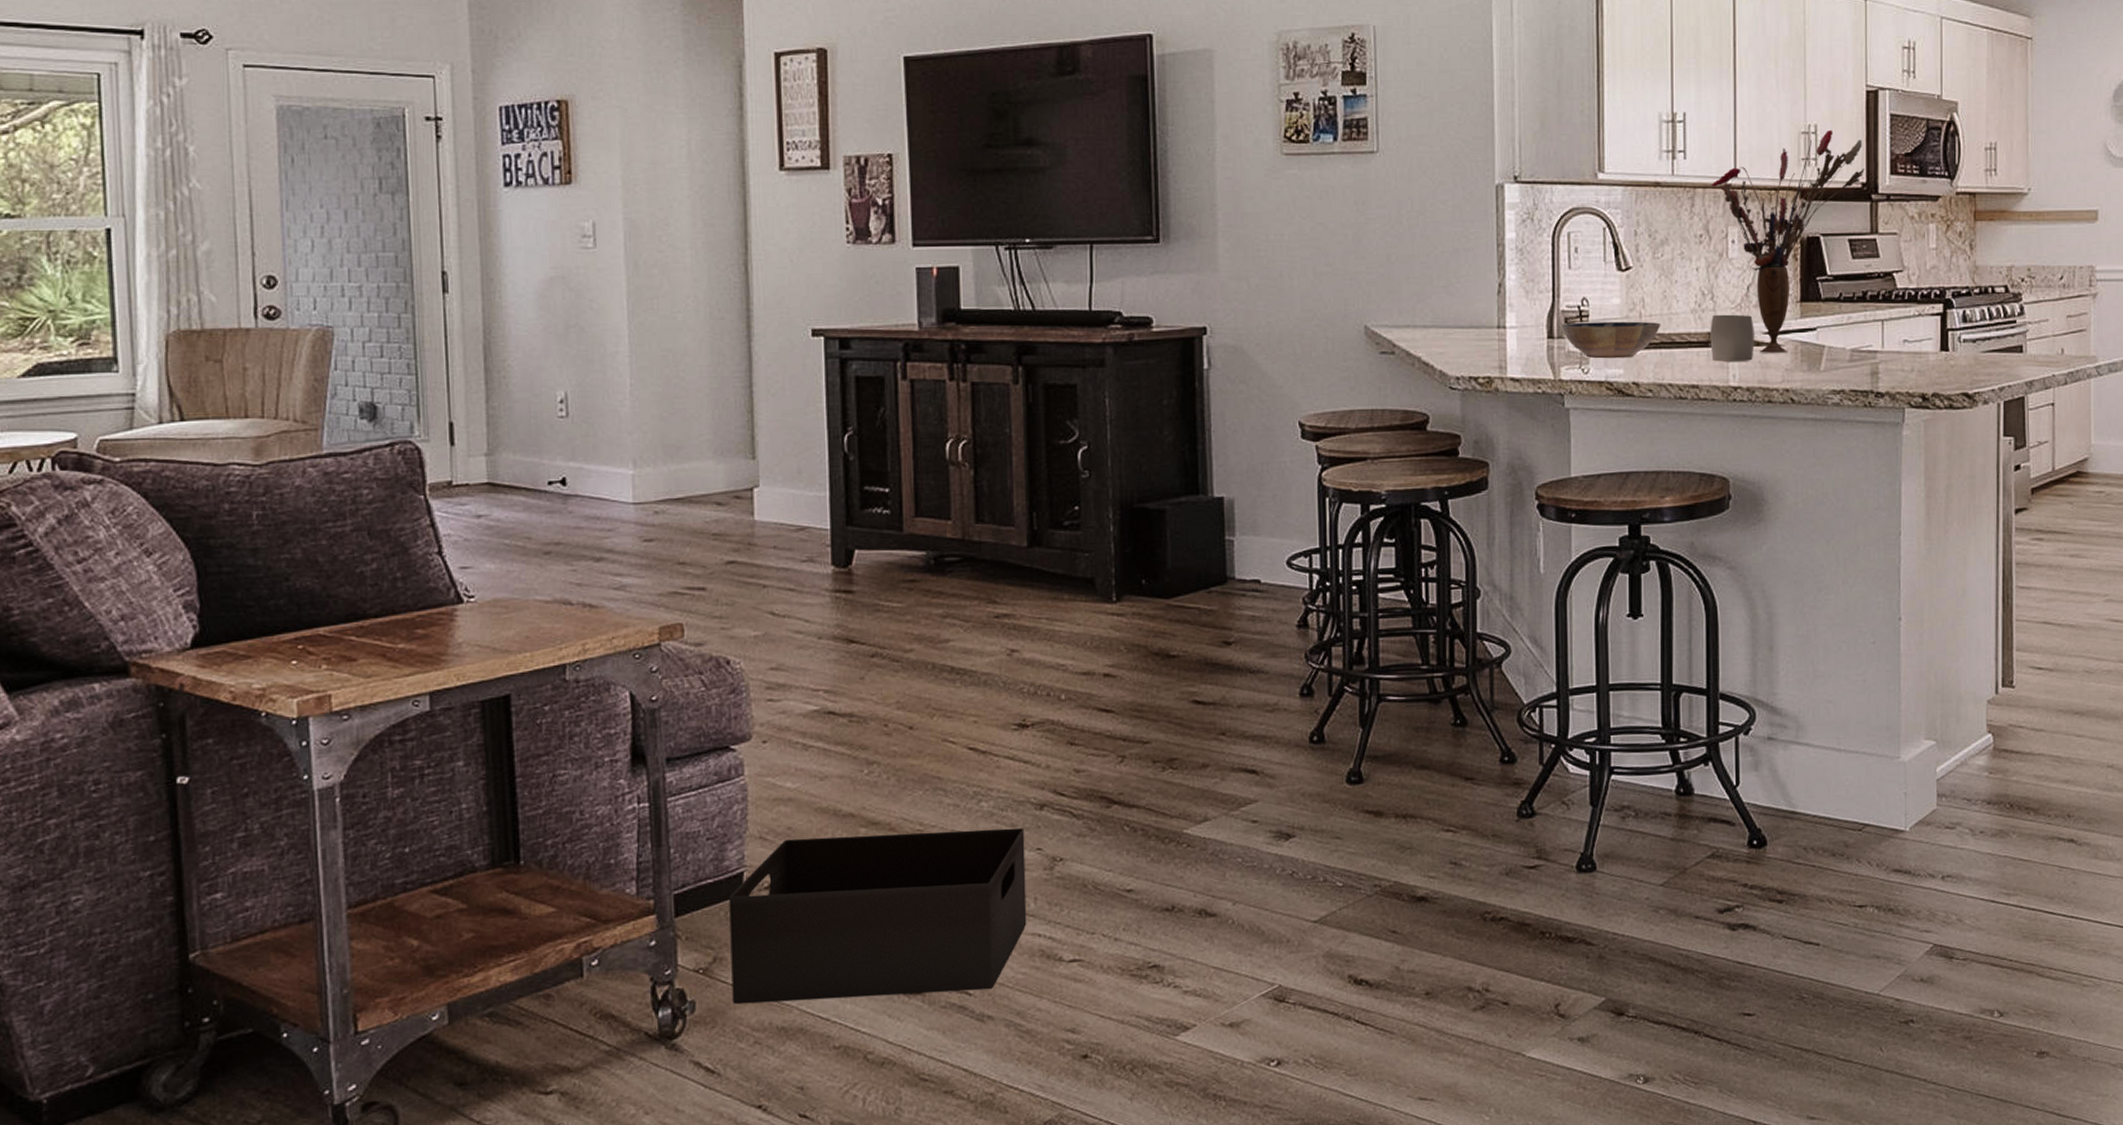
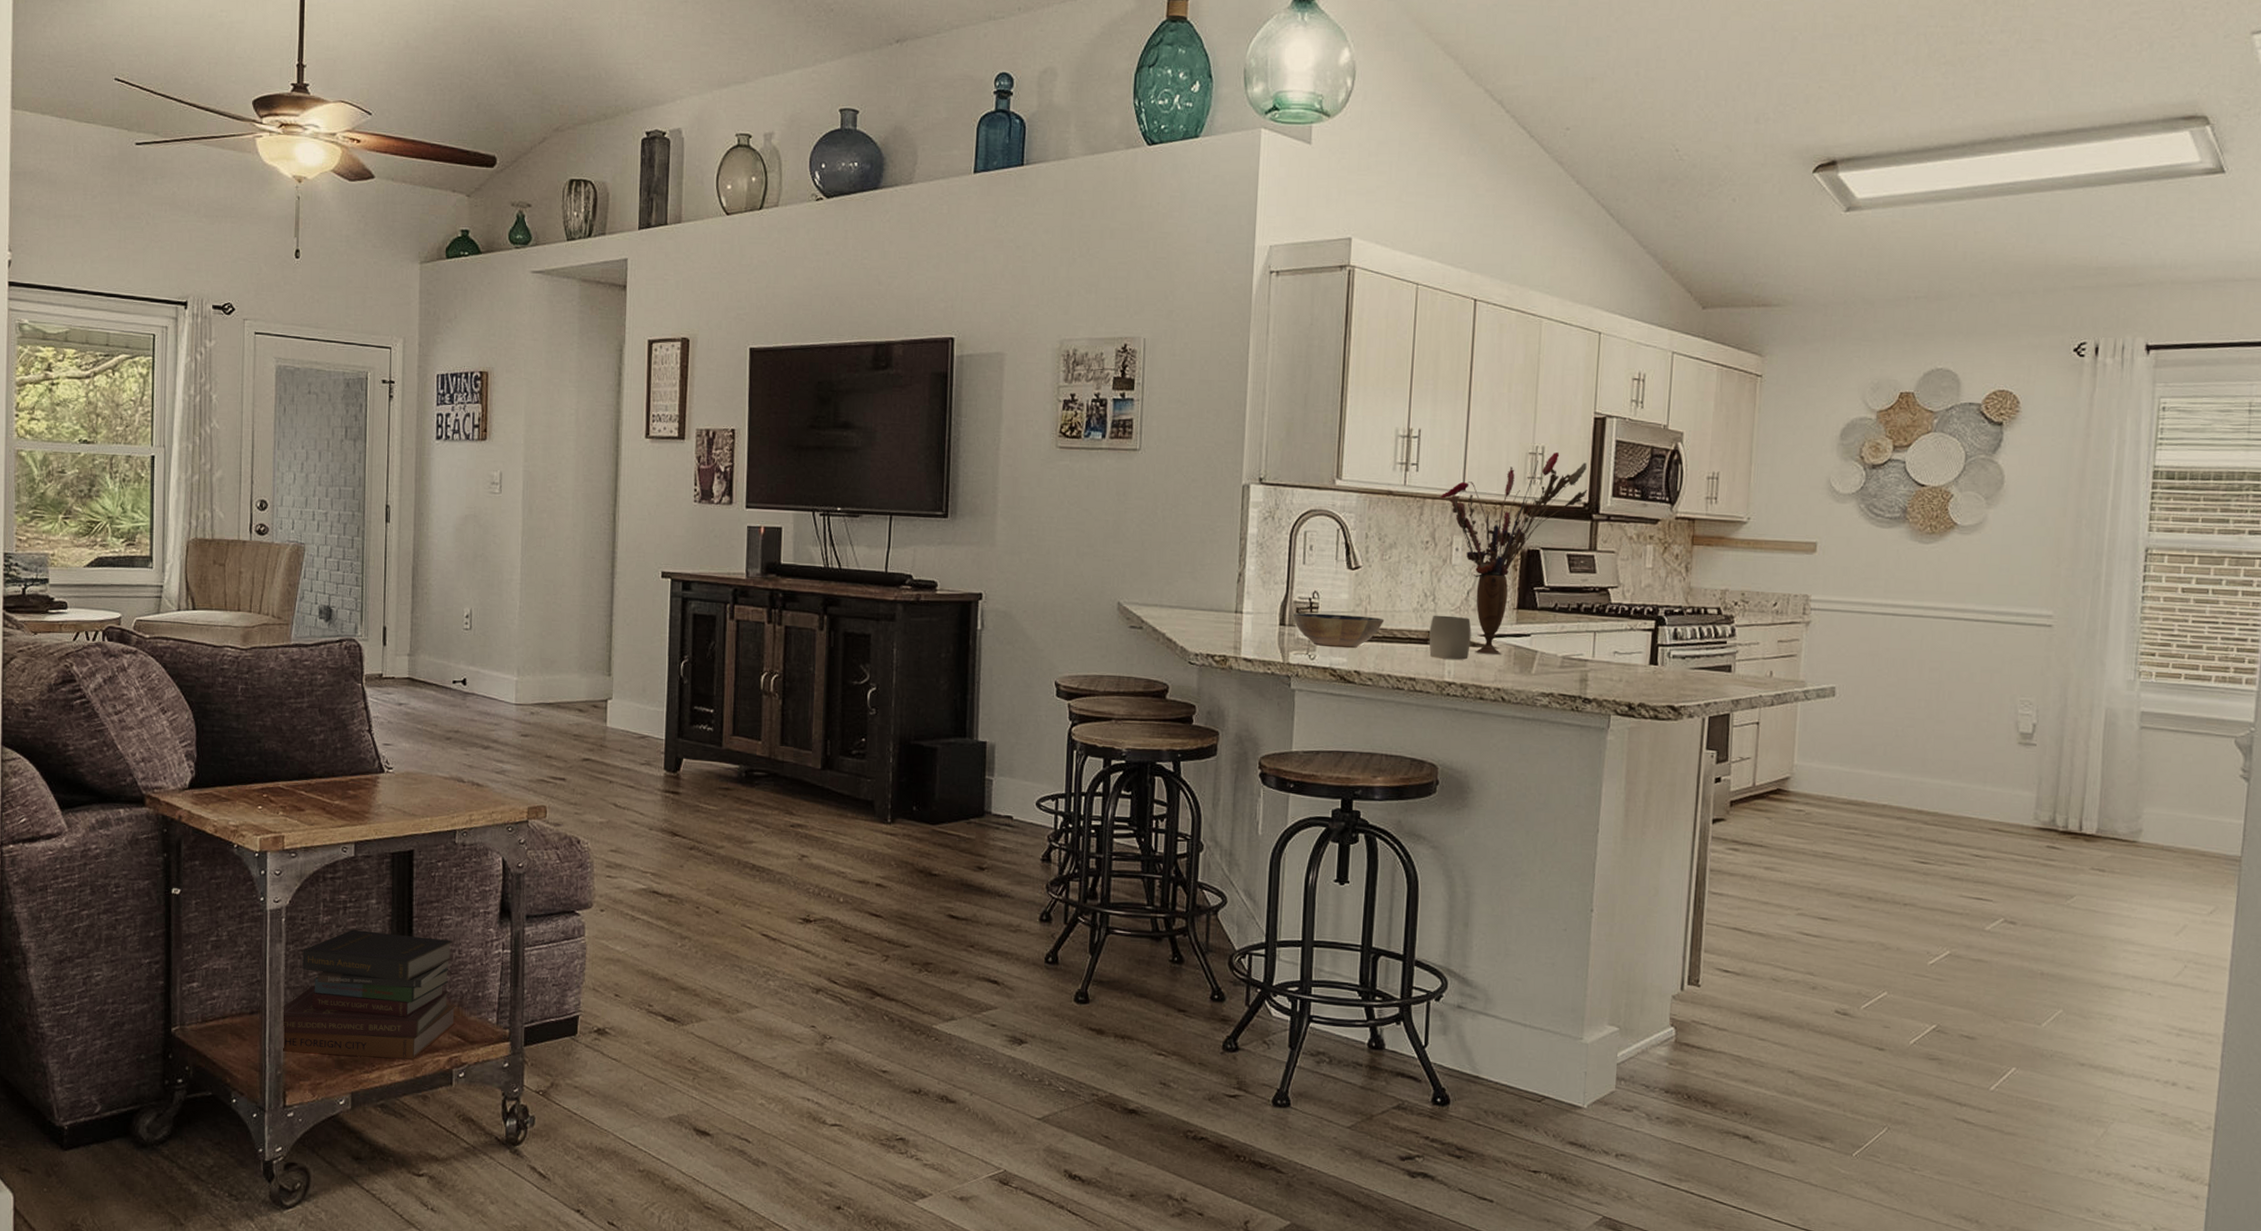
books: none [343,799,582,965] -> present [282,929,456,1059]
storage basket: present [729,827,1027,1005] -> none [563,993,802,1139]

